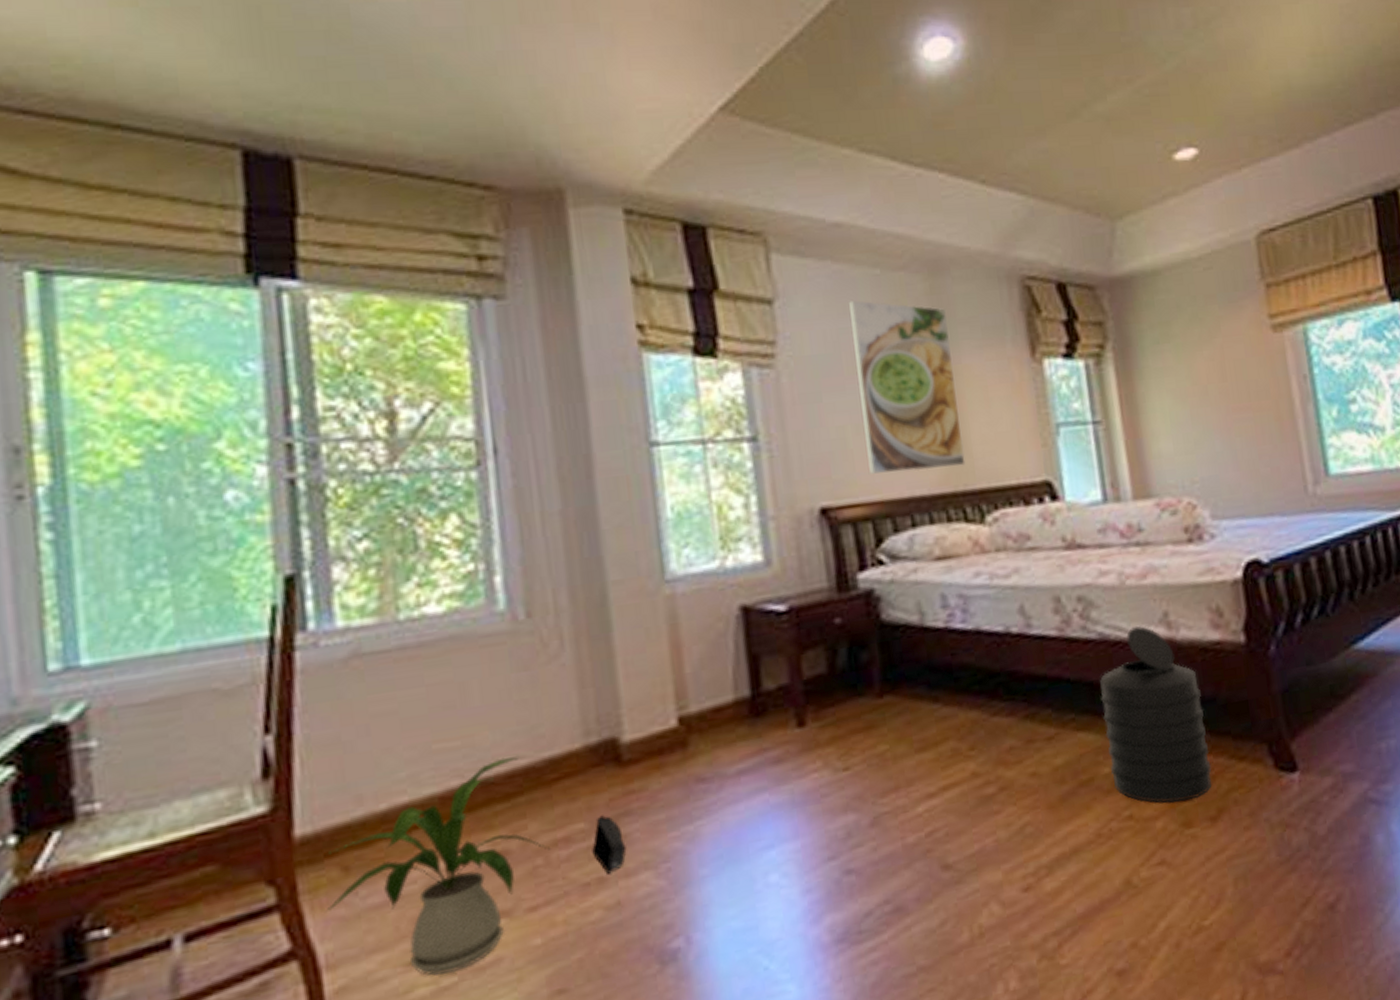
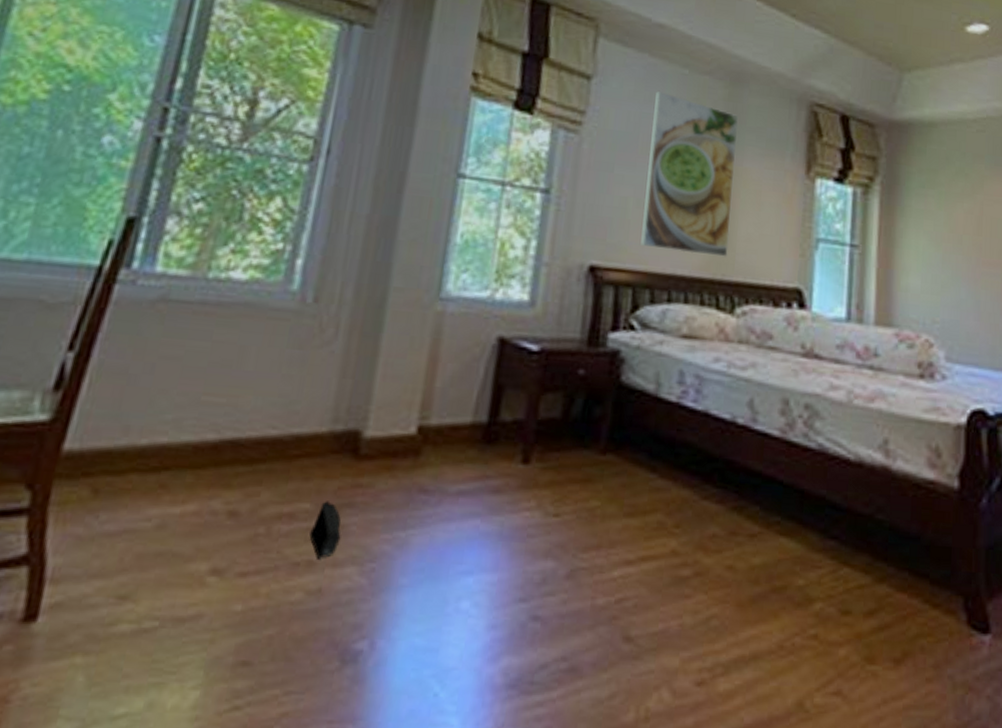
house plant: present [326,756,552,976] -> none [67,423,275,618]
trash can: present [1100,626,1212,804] -> none [805,446,907,636]

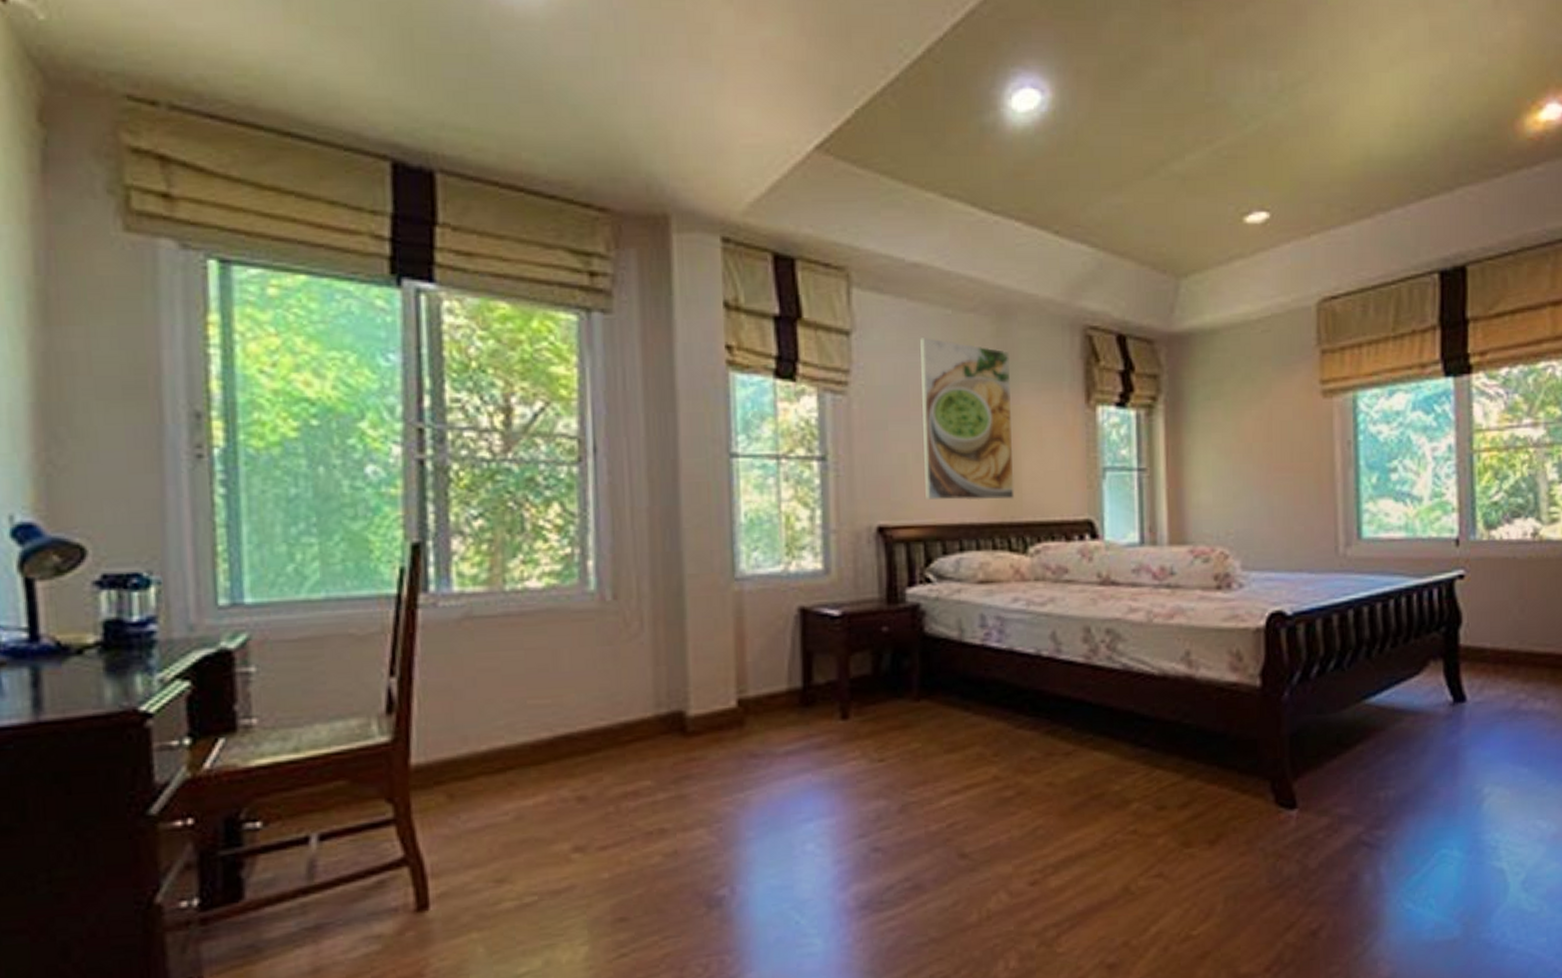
gun holster: present [309,501,342,559] -> none [656,776,685,827]

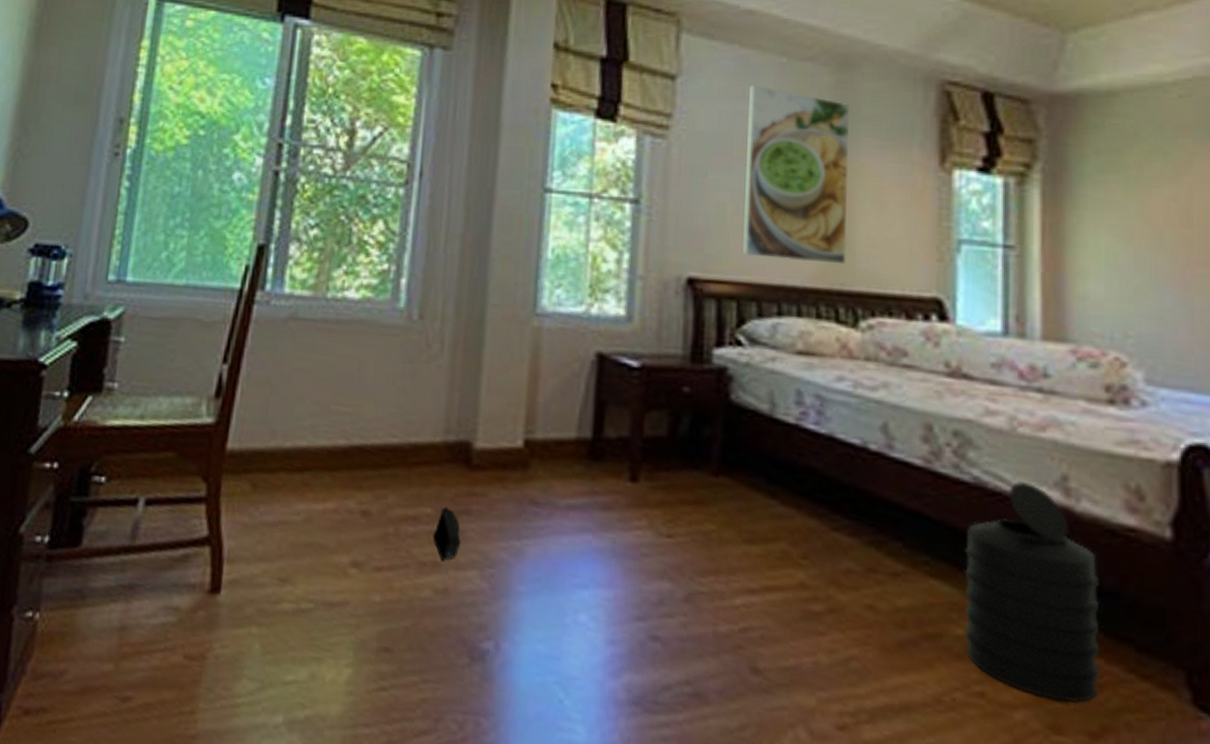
gun holster: none [656,776,685,827] -> present [433,507,461,561]
trash can: none [1119,662,1215,825] -> present [964,482,1100,704]

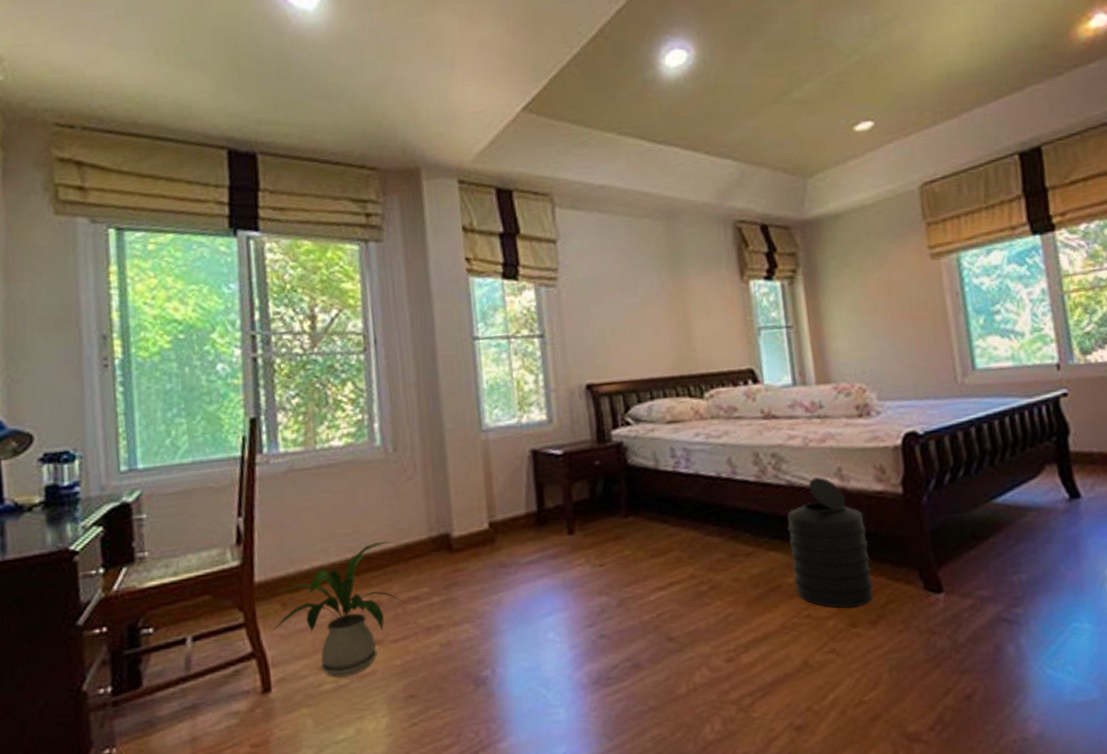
house plant: none [235,431,402,601] -> present [272,541,407,677]
gun holster: present [433,507,461,561] -> none [432,584,455,623]
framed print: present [743,85,849,265] -> none [608,240,690,362]

